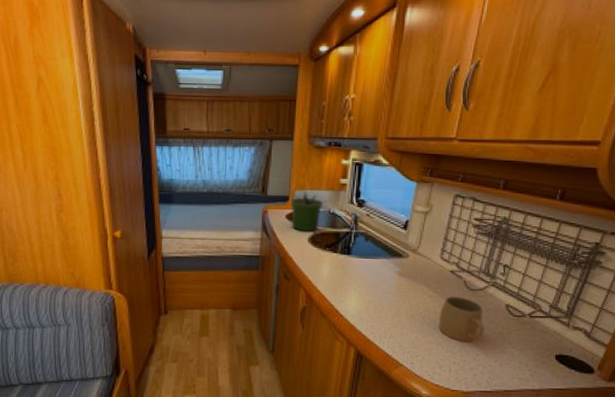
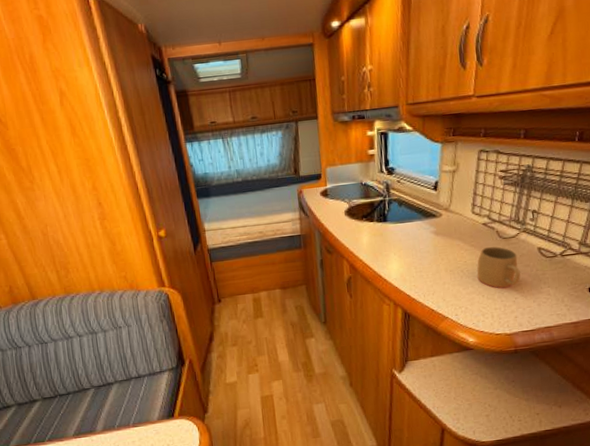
planter: present [290,191,330,231] -> none [323,166,361,206]

